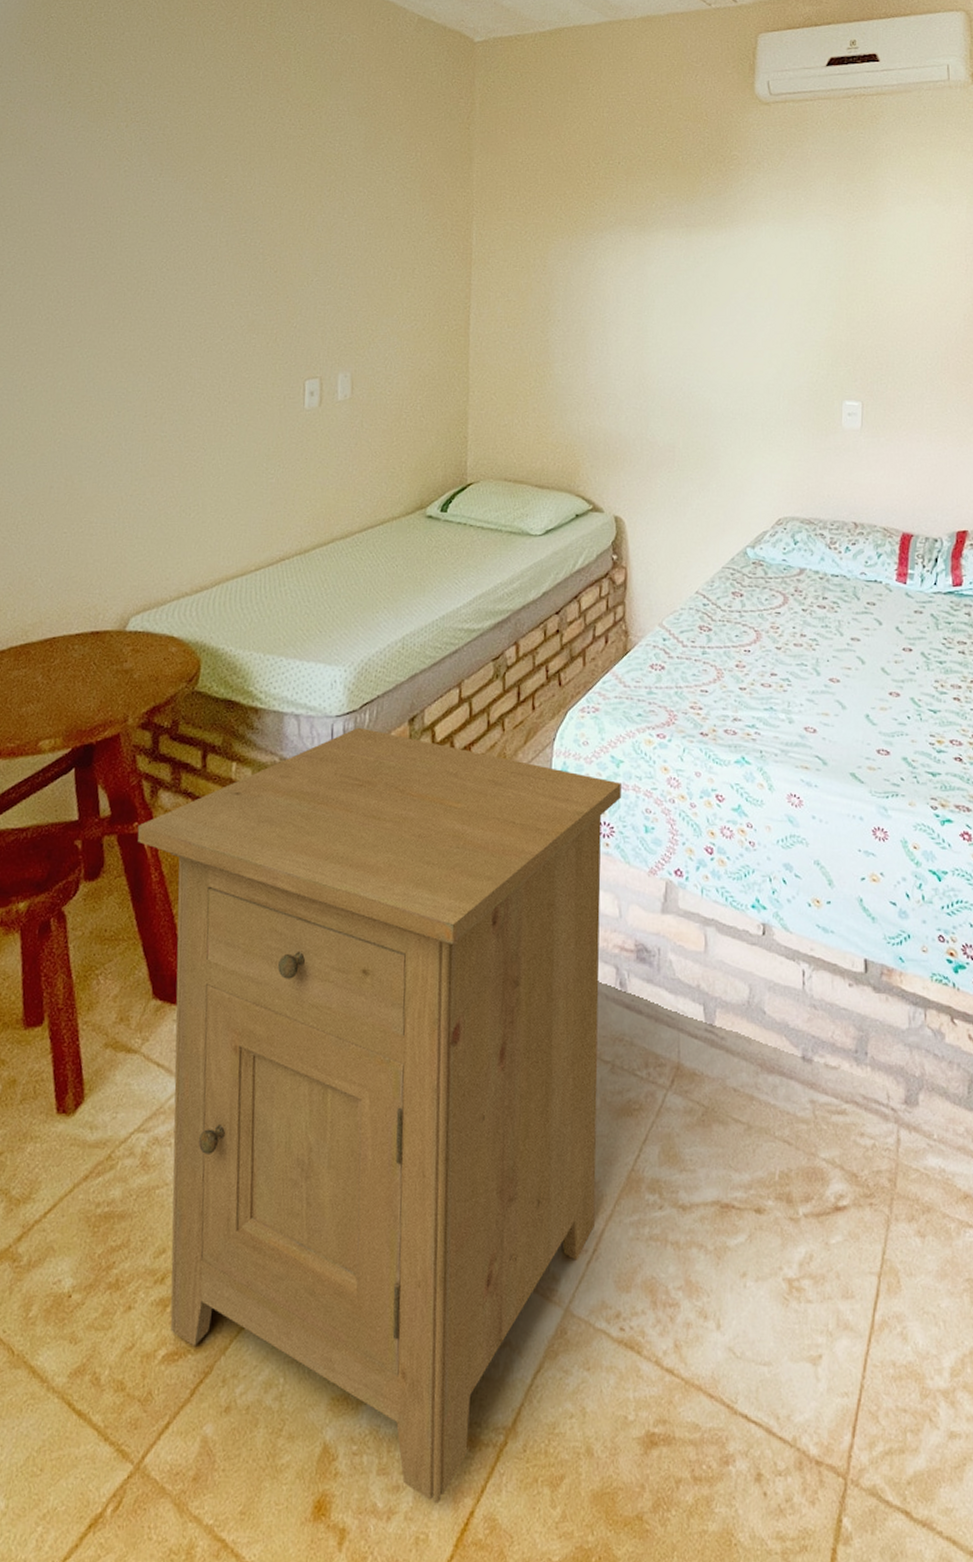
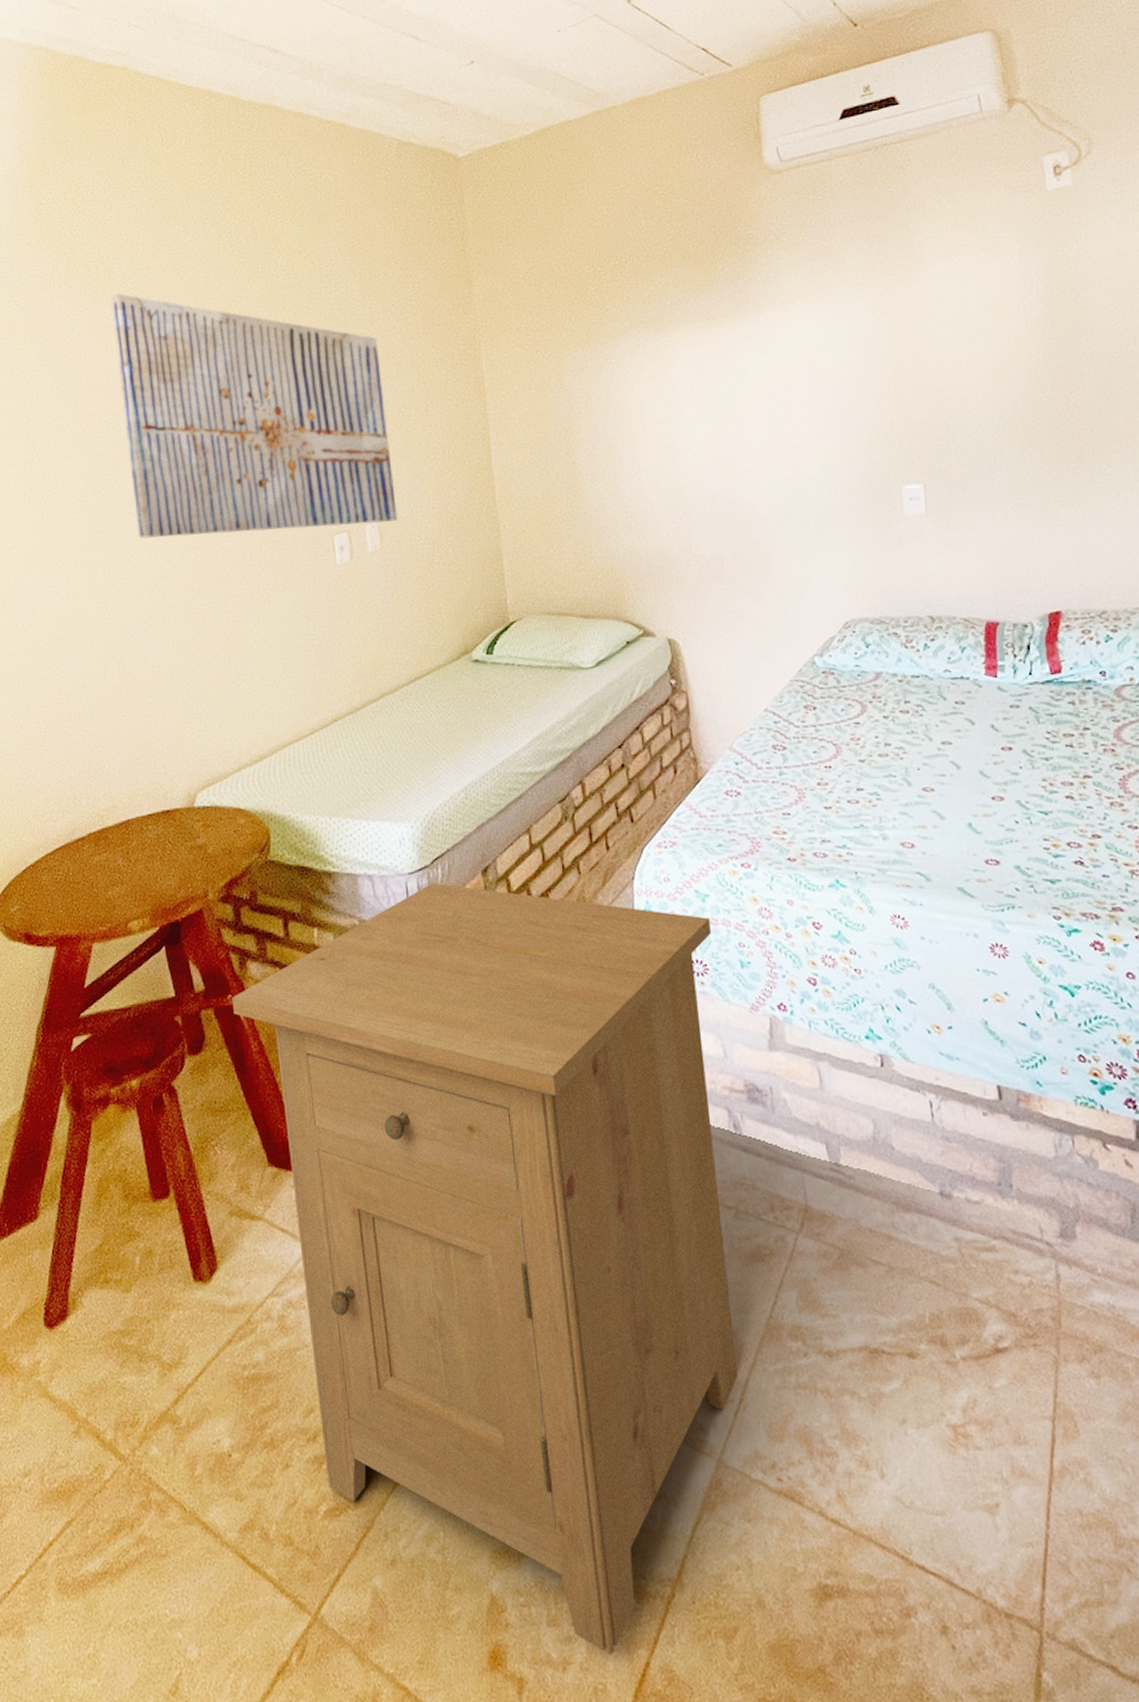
wall art: none [105,116,374,374] -> present [110,293,399,539]

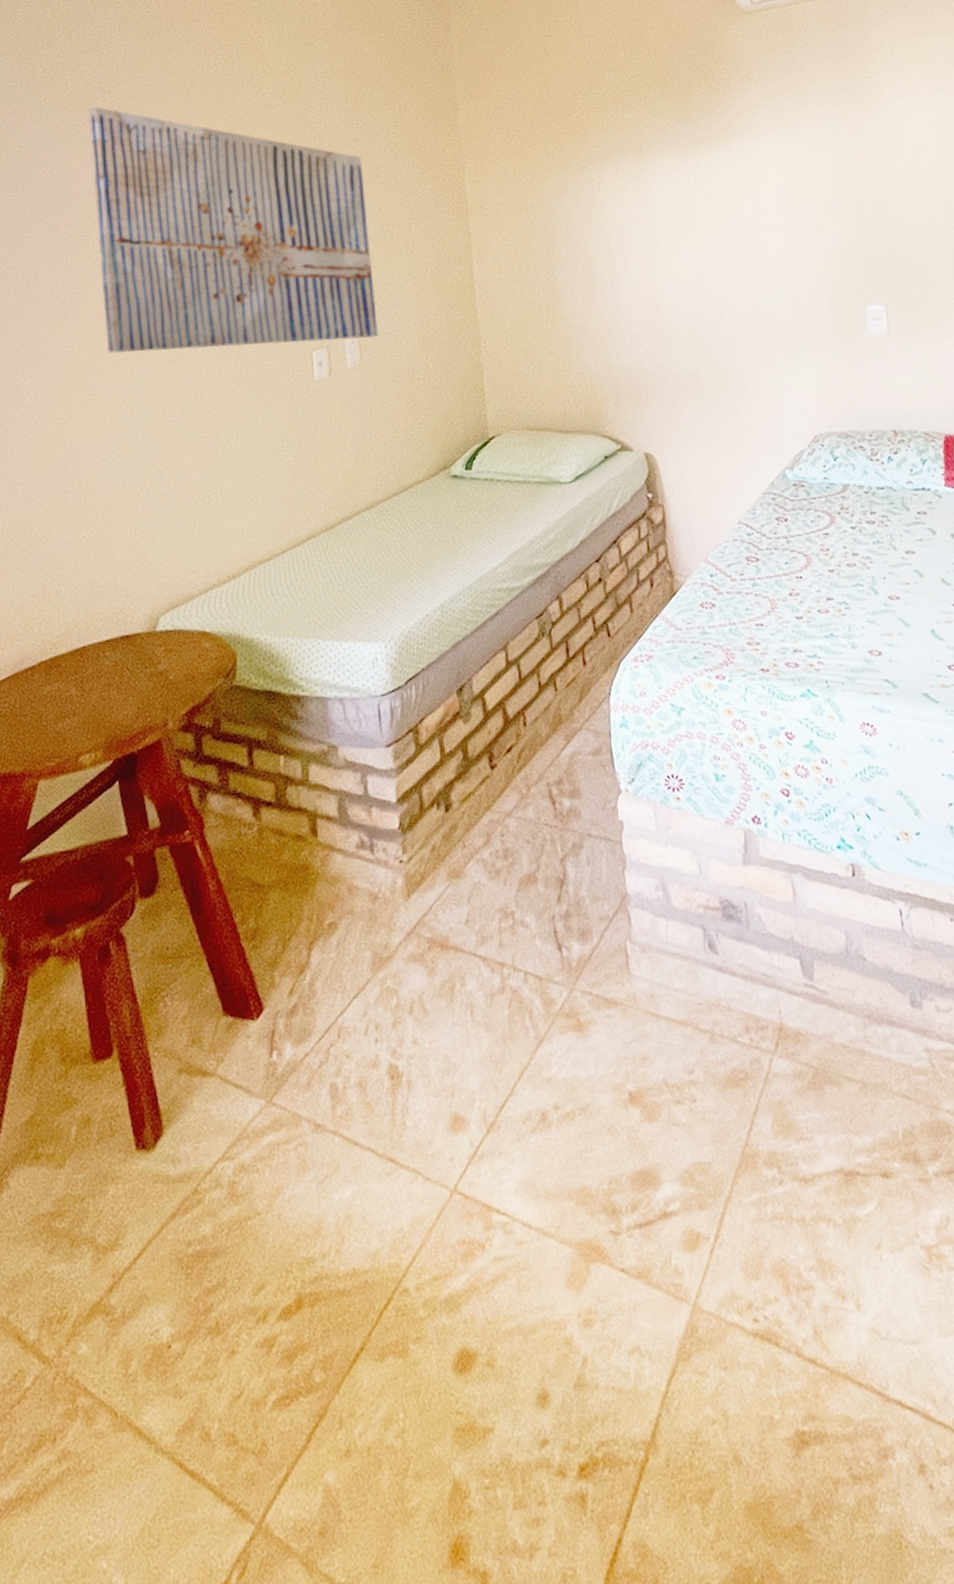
nightstand: present [231,882,738,1655] -> none [189,704,713,1535]

